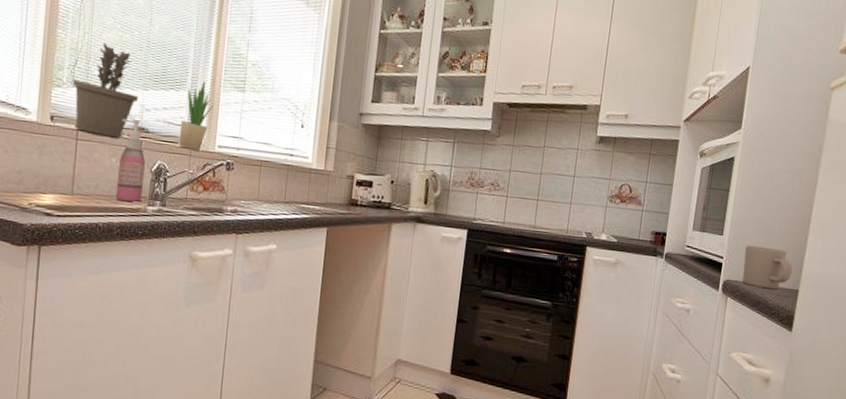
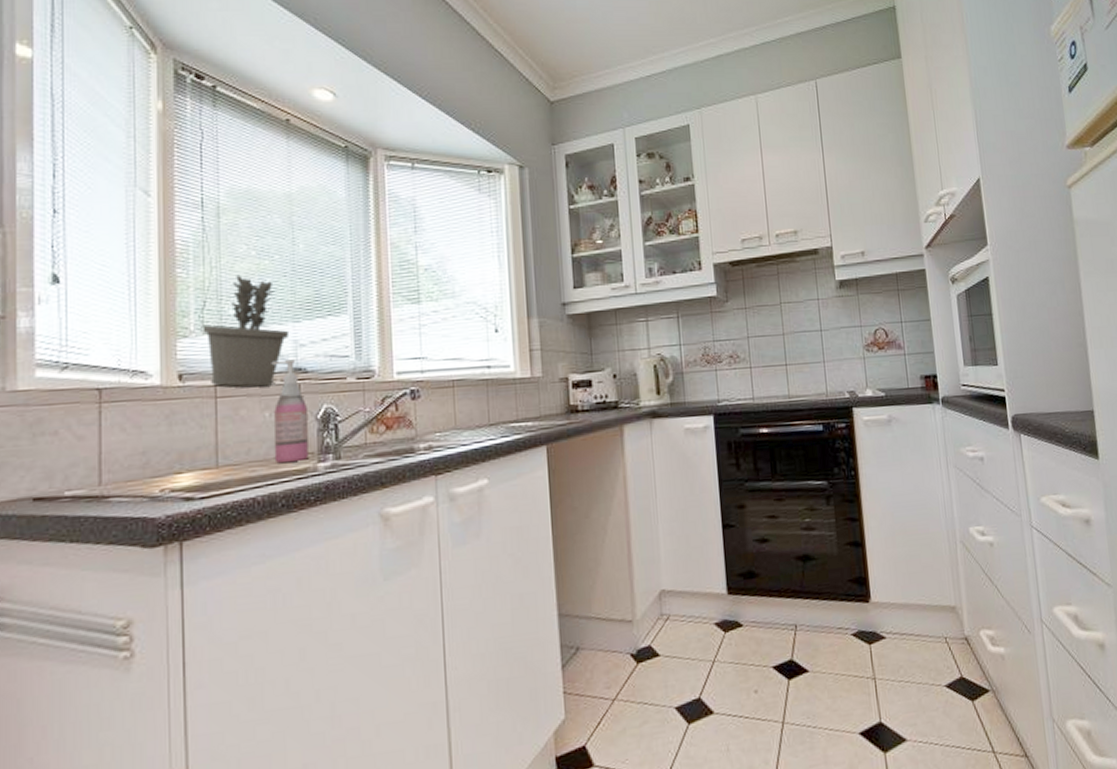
potted plant: present [178,81,214,151] -> none [346,299,385,384]
mug: present [742,245,792,290] -> none [1024,369,1082,417]

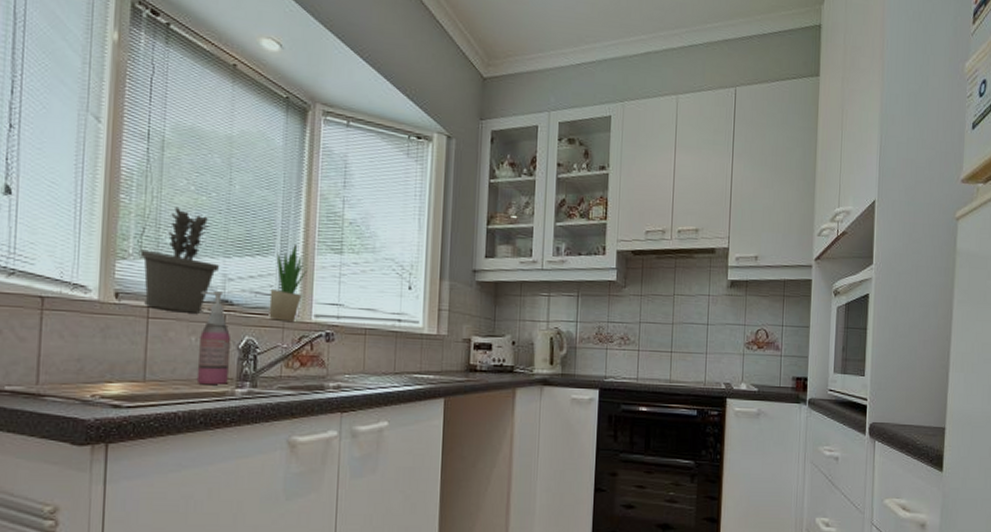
potted plant: none [346,299,385,384] -> present [268,244,308,323]

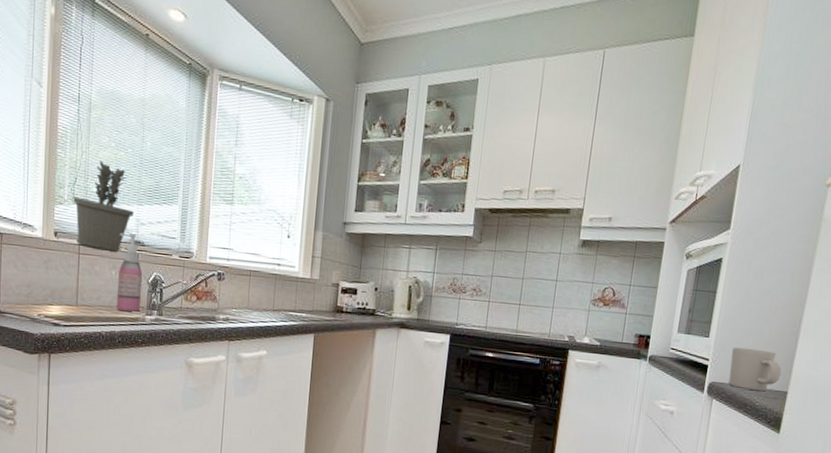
potted plant: present [268,244,308,323] -> none [172,195,204,263]
mug: none [888,384,937,429] -> present [728,347,782,392]

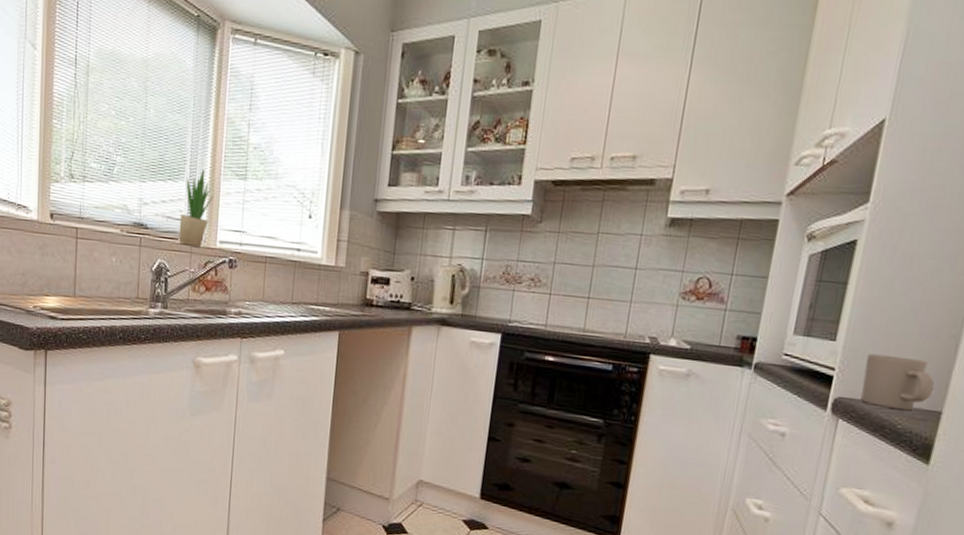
flower pot: present [73,160,133,252] -> none [70,131,135,236]
soap dispenser: present [116,232,143,312] -> none [116,214,146,304]
potted plant: none [172,195,204,263] -> present [178,169,214,248]

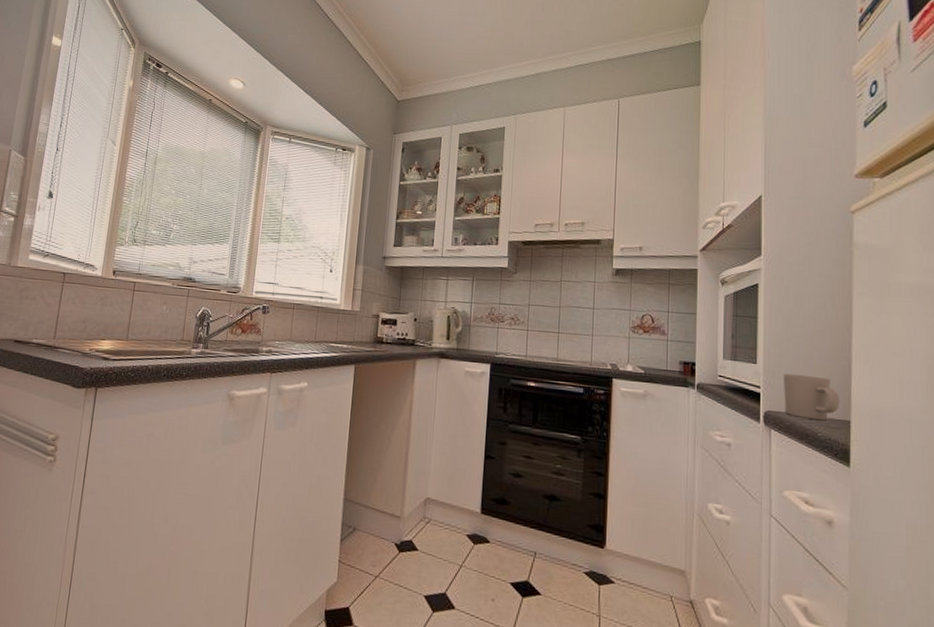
potted plant: present [178,169,214,248] -> none [220,234,253,297]

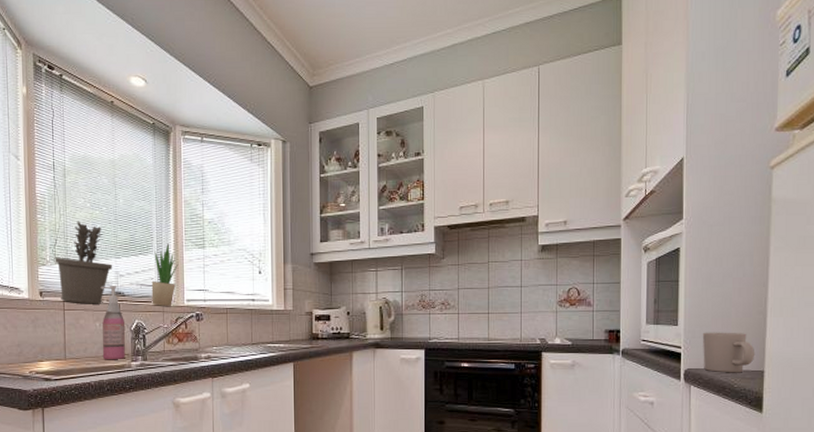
flower pot: none [132,206,187,288] -> present [55,221,112,304]
soap dispenser: none [164,270,192,346] -> present [100,286,126,360]
potted plant: none [220,234,253,297] -> present [151,243,179,307]

